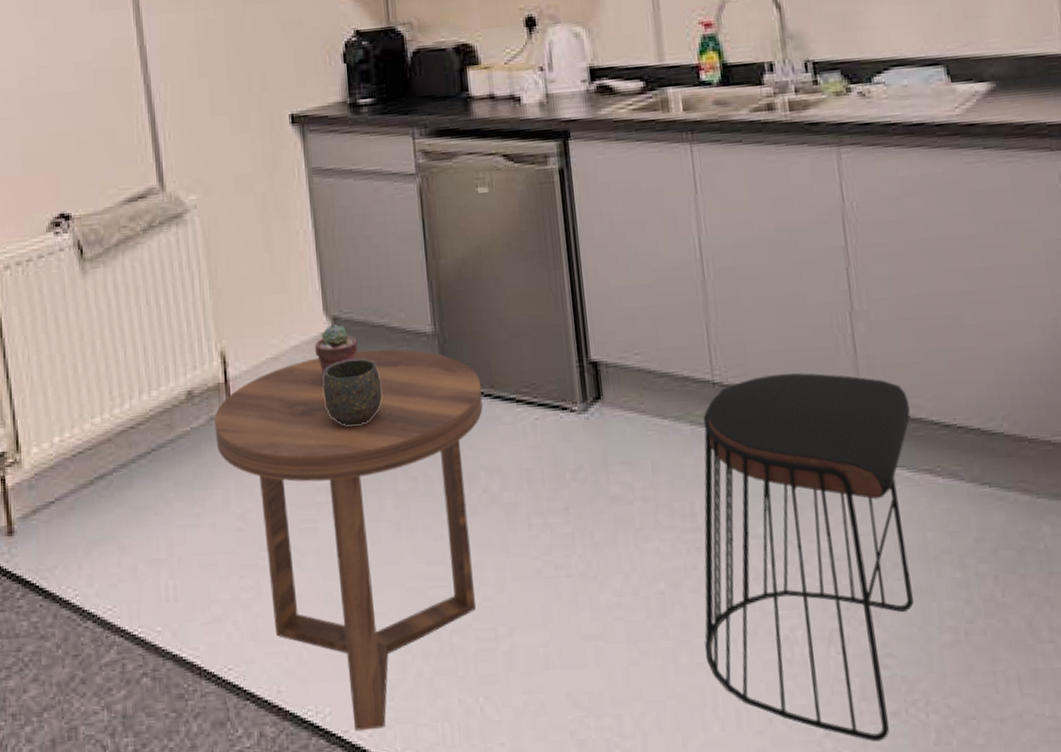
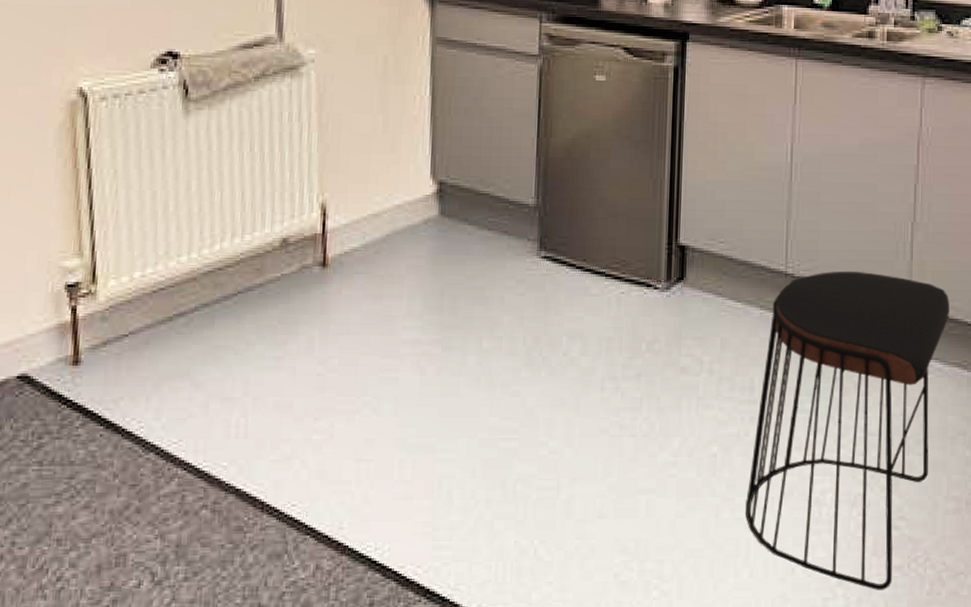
side table: present [214,349,483,731] -> none [306,215,574,567]
potted succulent: present [314,323,358,377] -> none [417,187,461,237]
mug: present [323,358,382,426] -> none [420,223,479,285]

